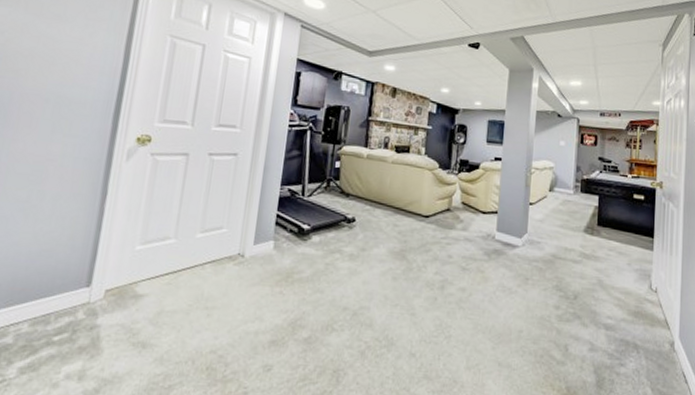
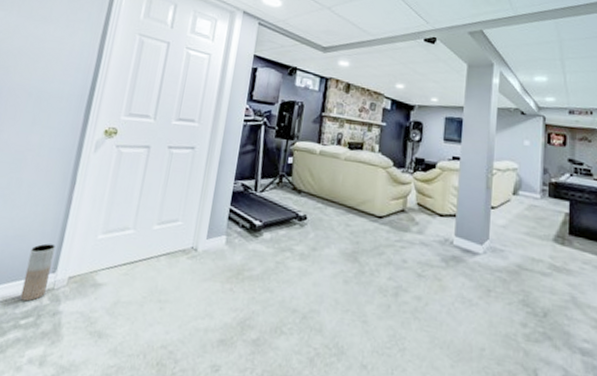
vase: none [51,257,88,318] -> present [20,243,55,302]

